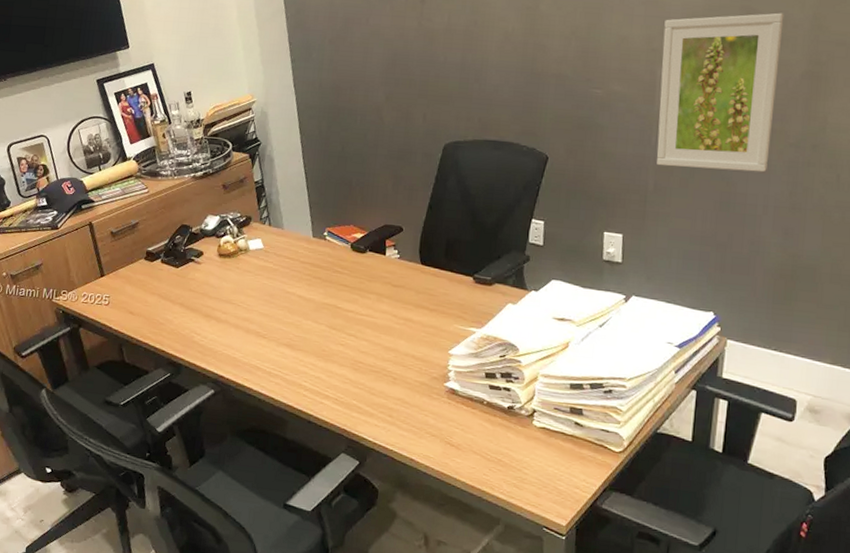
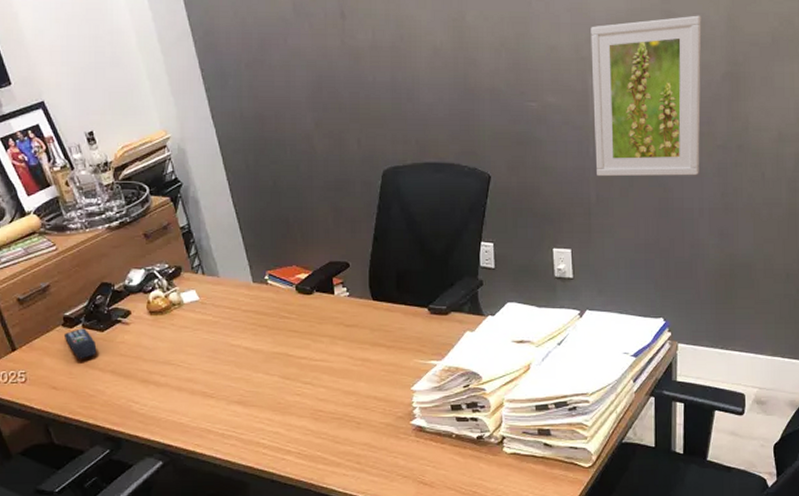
remote control: none [144,263,171,290] -> present [63,328,97,359]

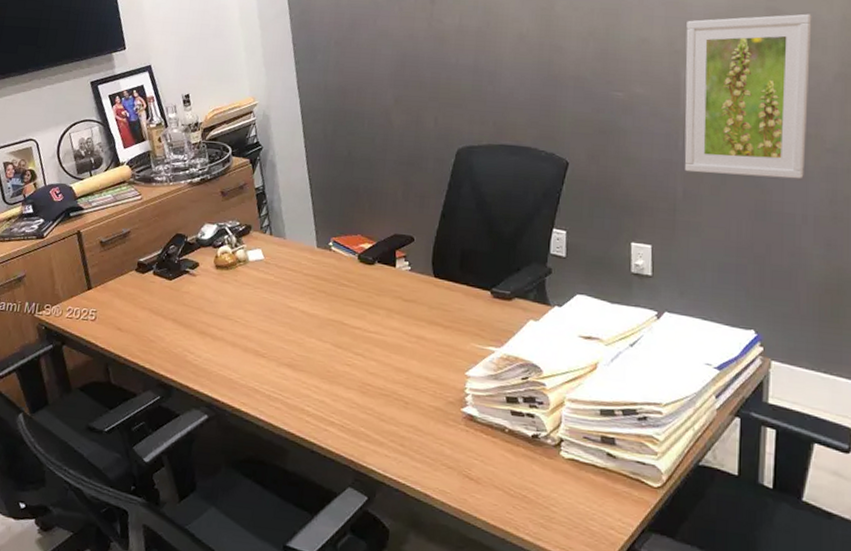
remote control: present [63,328,97,359] -> none [135,275,163,305]

